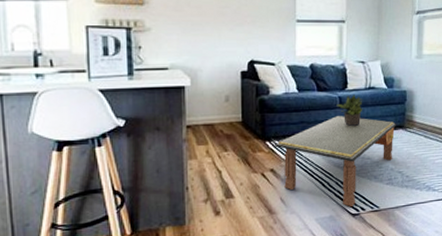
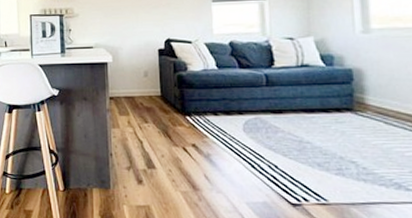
coffee table: present [274,116,397,208] -> none [194,94,343,196]
potted plant: present [336,95,363,126] -> none [262,72,296,106]

